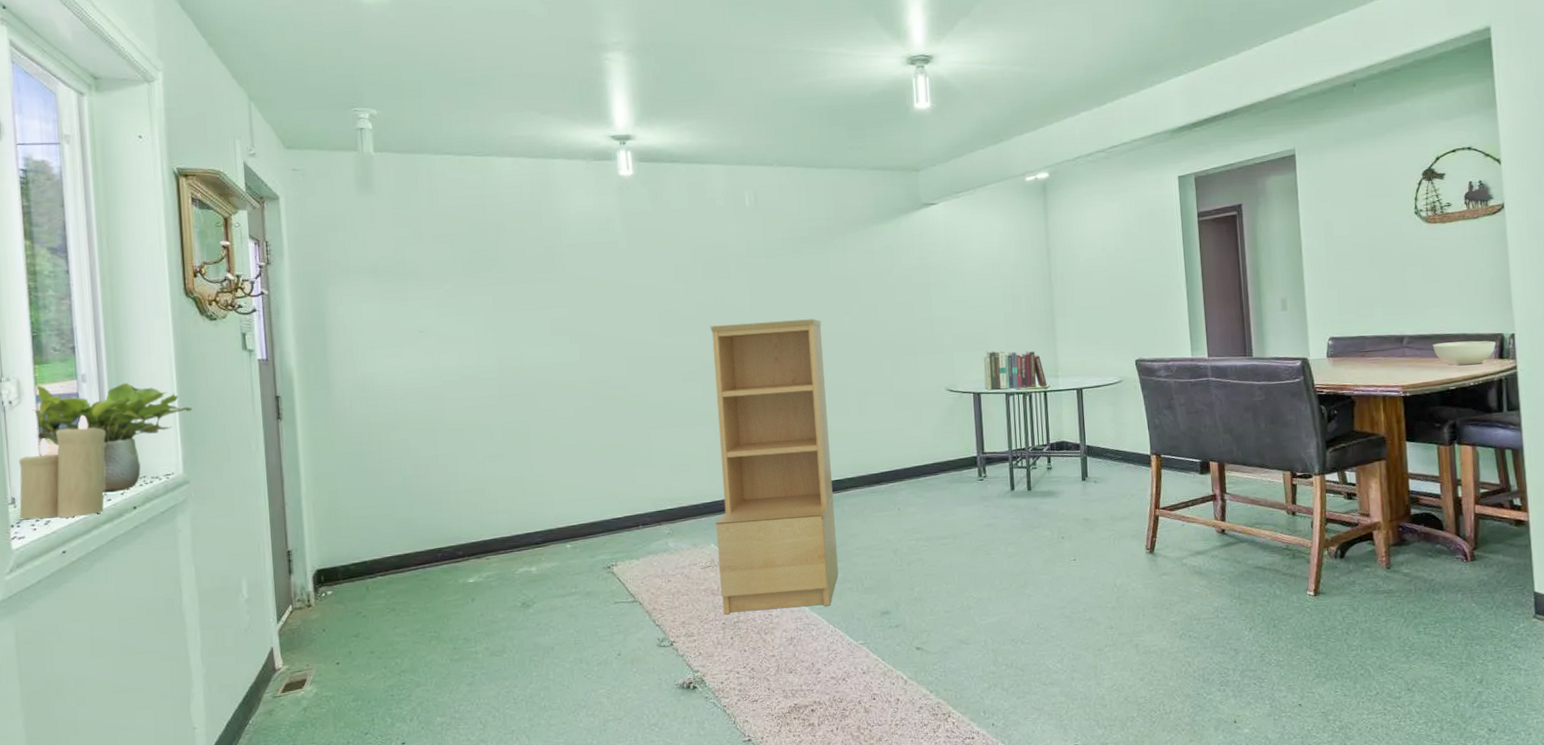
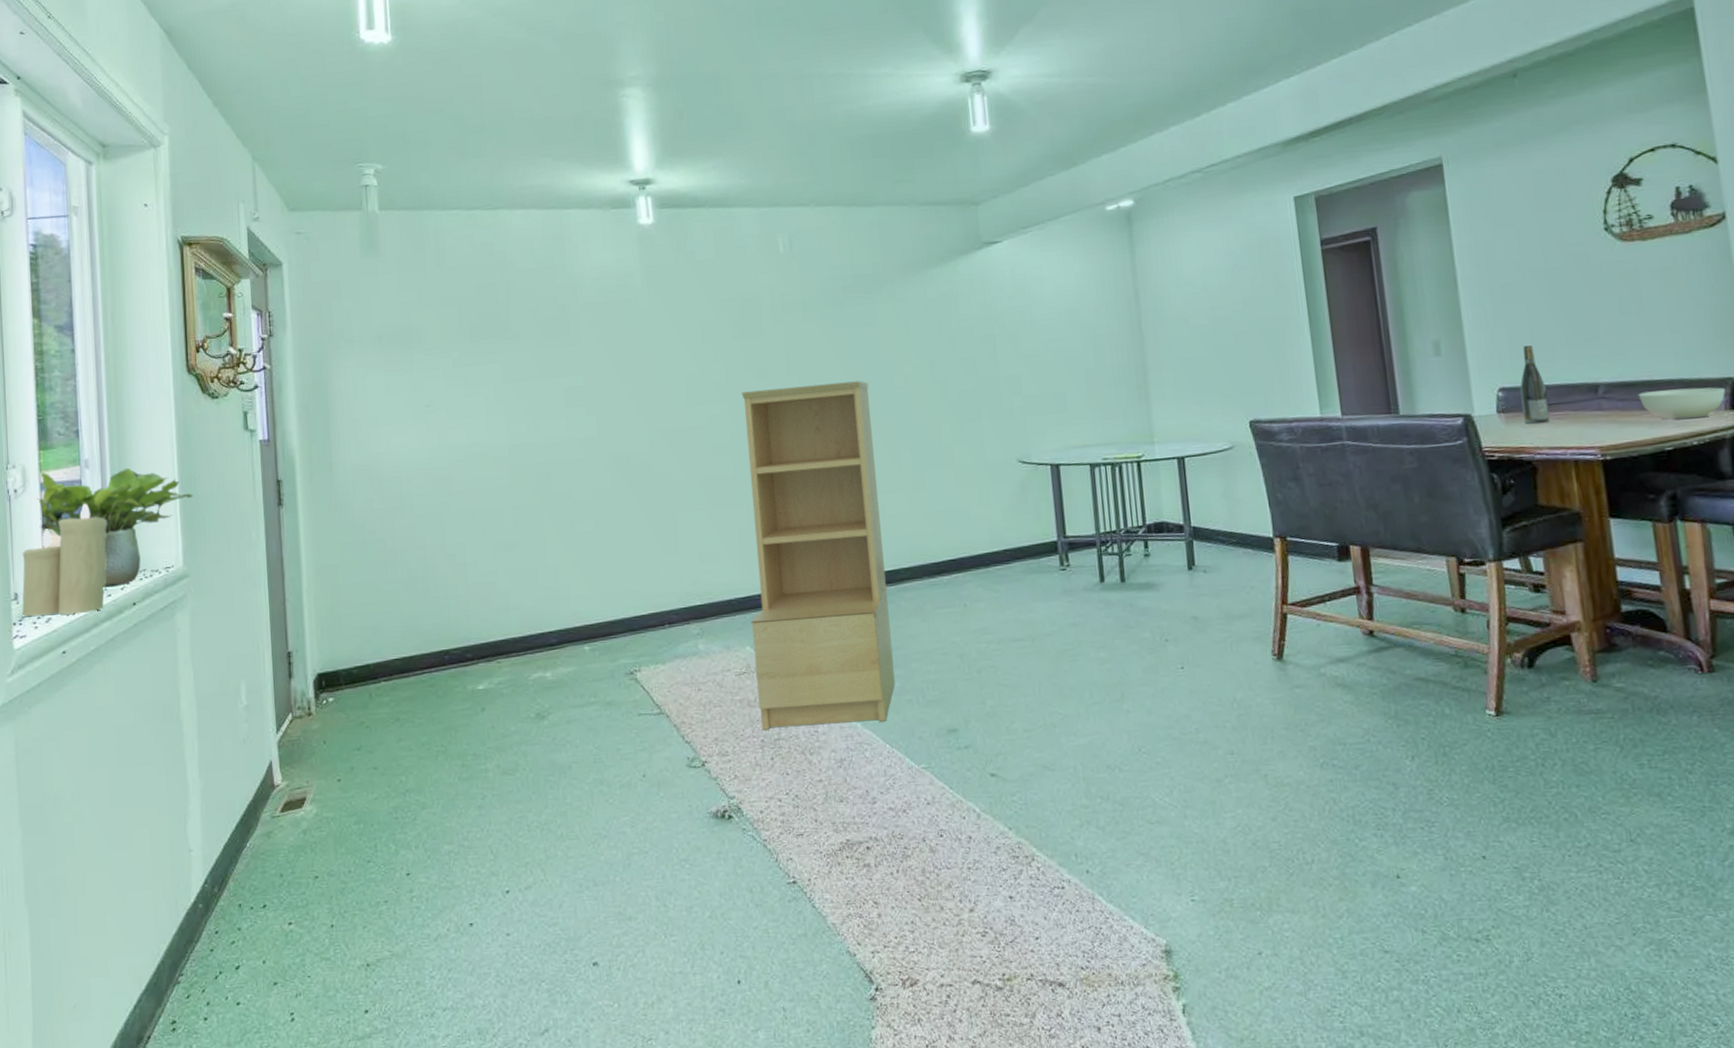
books: present [983,350,1047,390] -> none [1061,412,1141,461]
wine bottle: none [1345,304,1367,367] -> present [1519,345,1550,425]

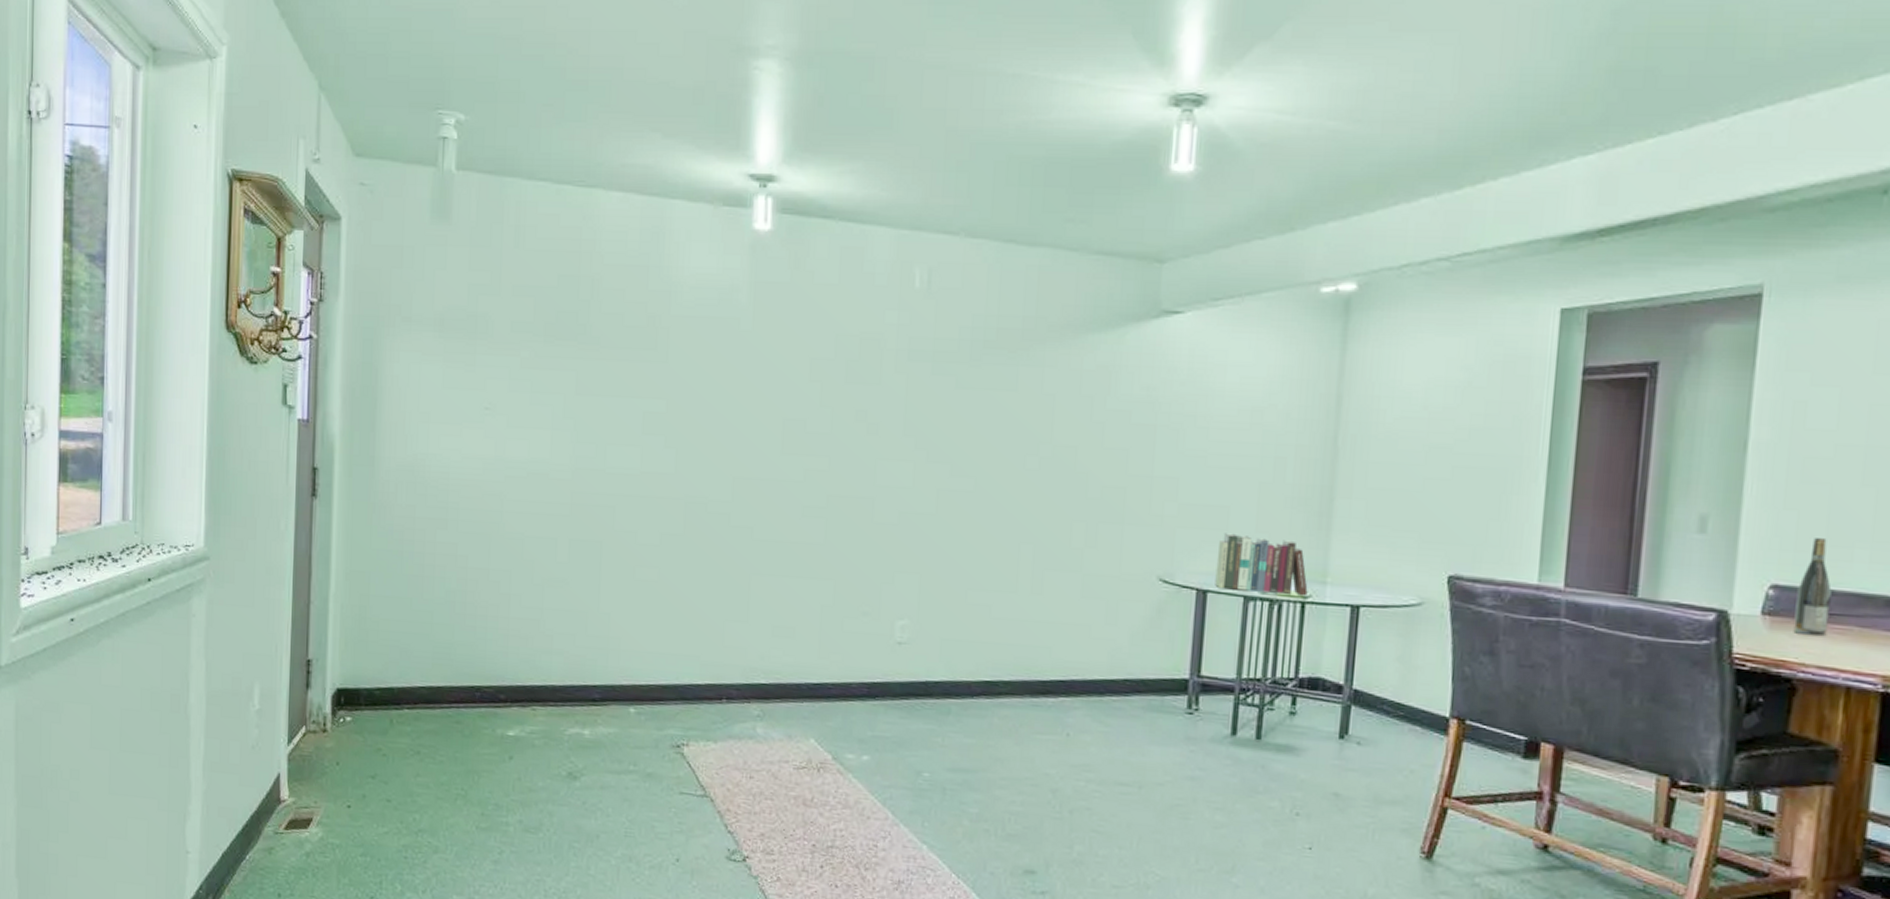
candle: present [22,504,107,617] -> none [31,461,127,582]
potted plant: present [37,468,193,588] -> none [55,416,221,559]
bookshelf: present [741,381,895,730] -> none [814,448,996,849]
books: none [1061,412,1141,461] -> present [1215,533,1308,597]

